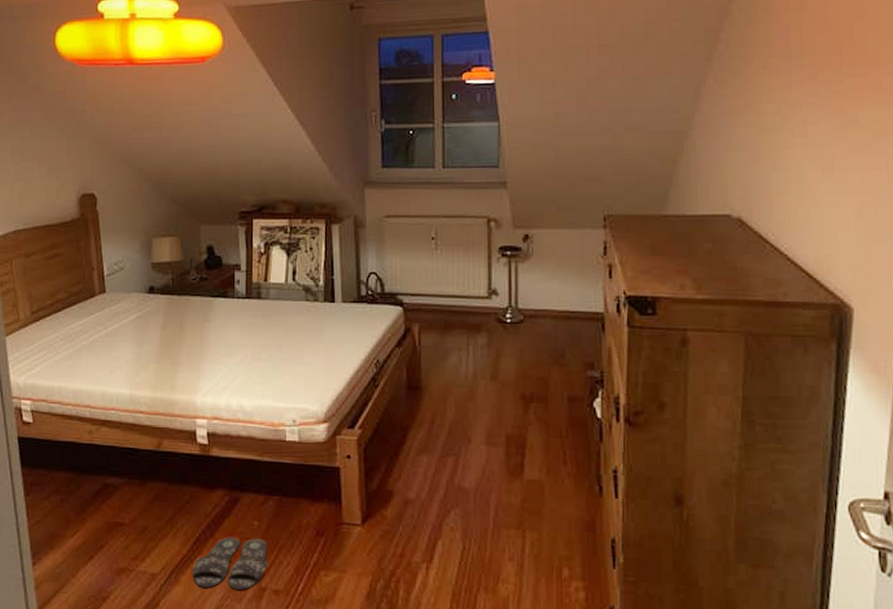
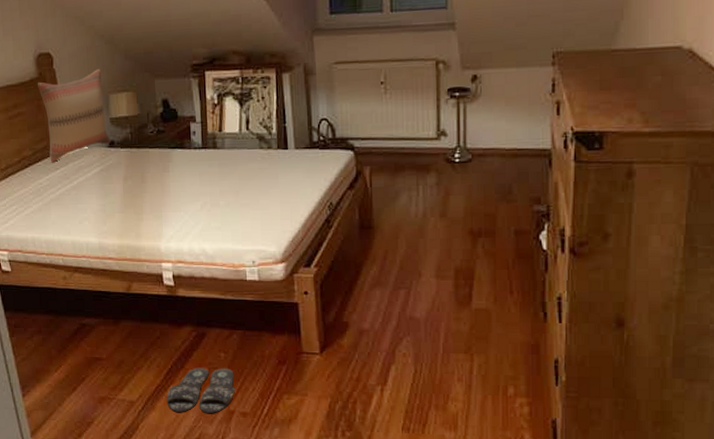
pillow: none [79,212,151,306] -> present [38,69,111,162]

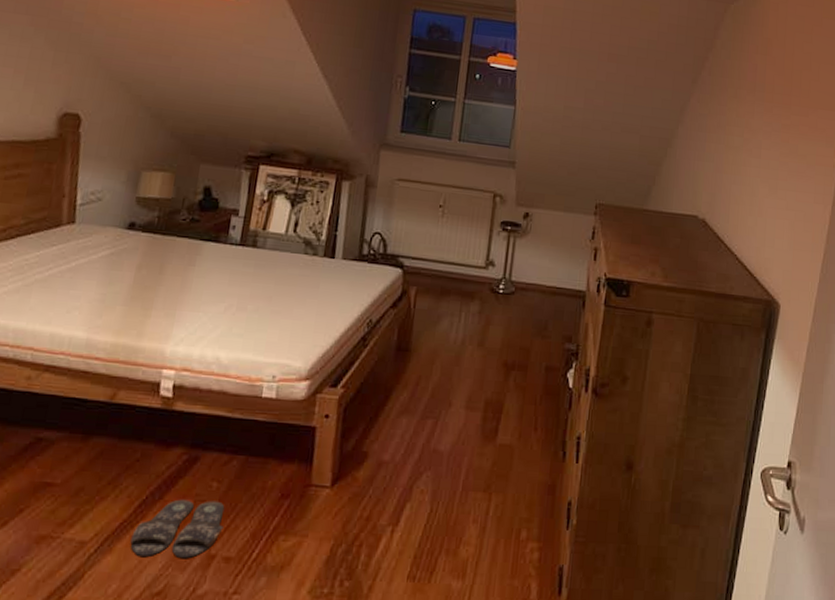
pillow: present [38,69,111,162] -> none [46,142,138,237]

